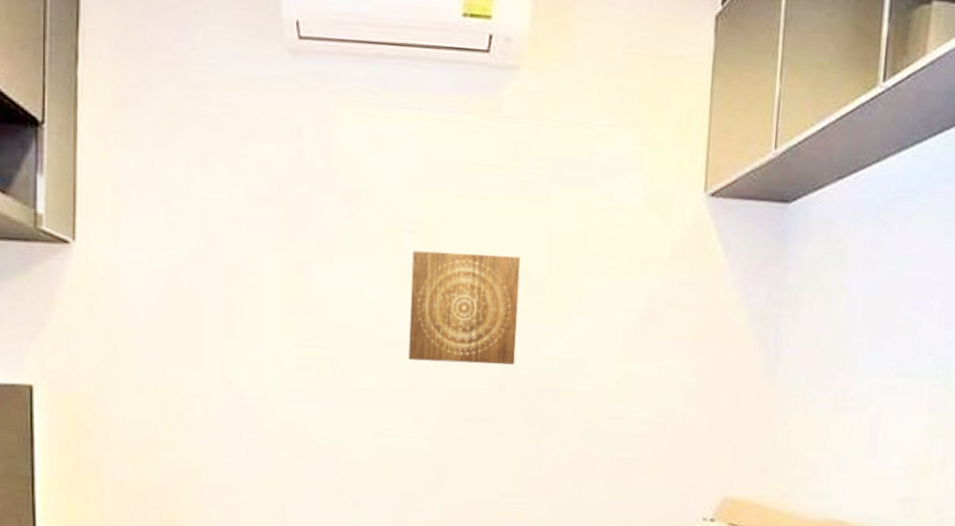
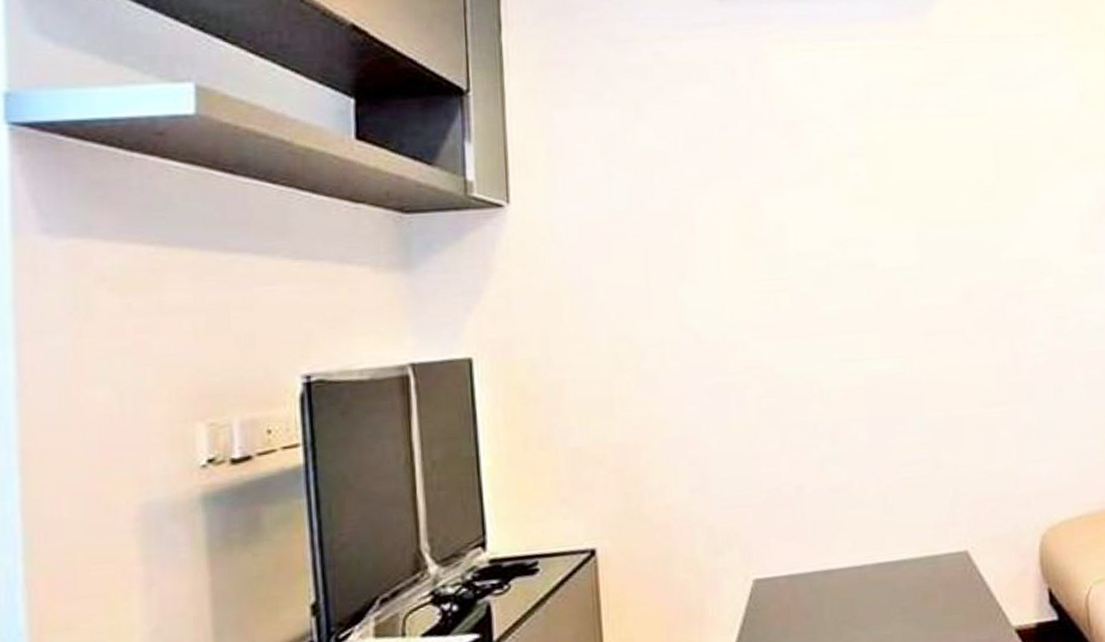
wall art: present [408,250,521,365] -> none [860,166,978,281]

